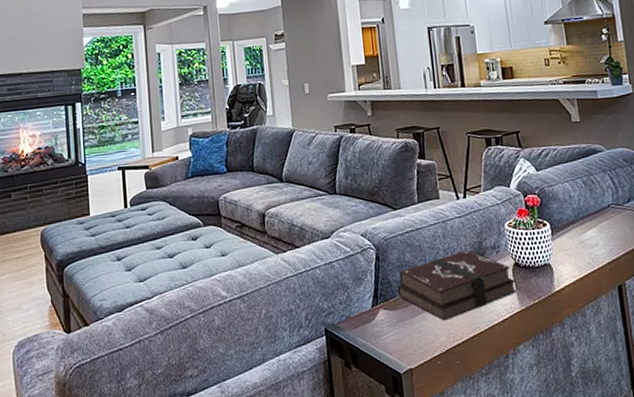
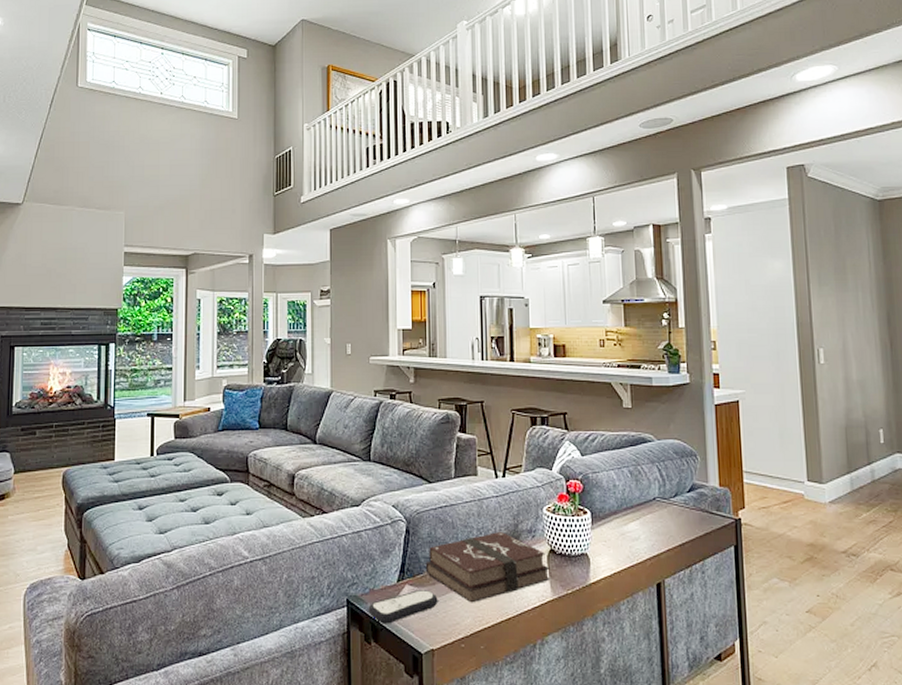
remote control: none [346,312,413,349] -> present [368,590,438,624]

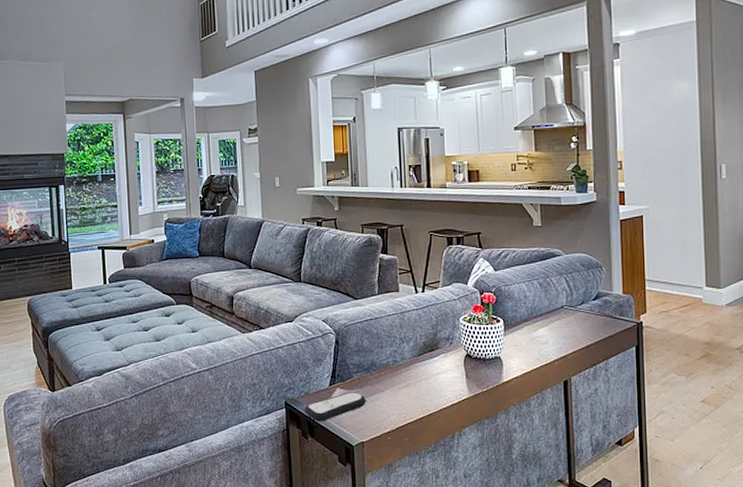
hardback book: present [425,531,550,603] -> none [354,339,467,402]

